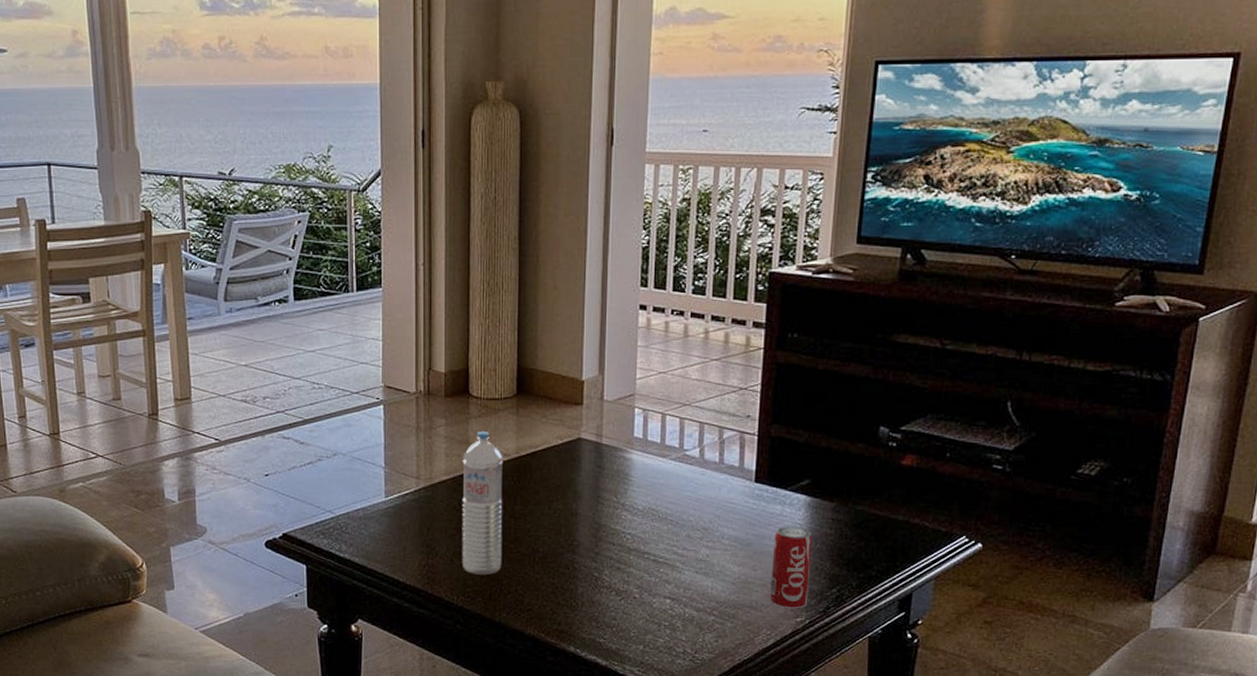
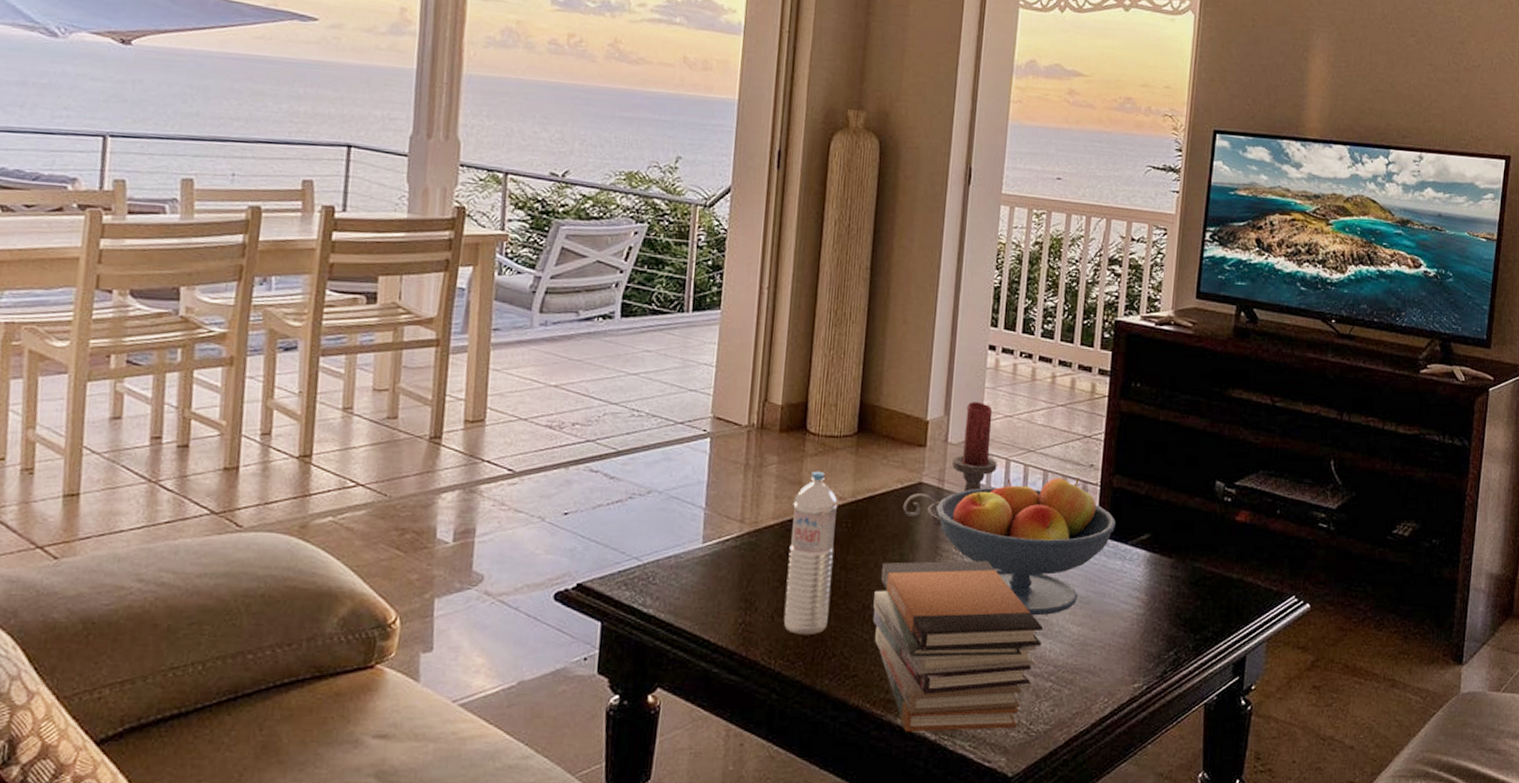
book stack: none [542,507,704,659] -> present [872,560,1043,733]
candle holder: none [564,361,653,478] -> present [903,402,997,526]
fruit bowl: none [596,428,775,557] -> present [936,478,1116,616]
beverage can: present [770,527,813,609] -> none [1108,584,1151,674]

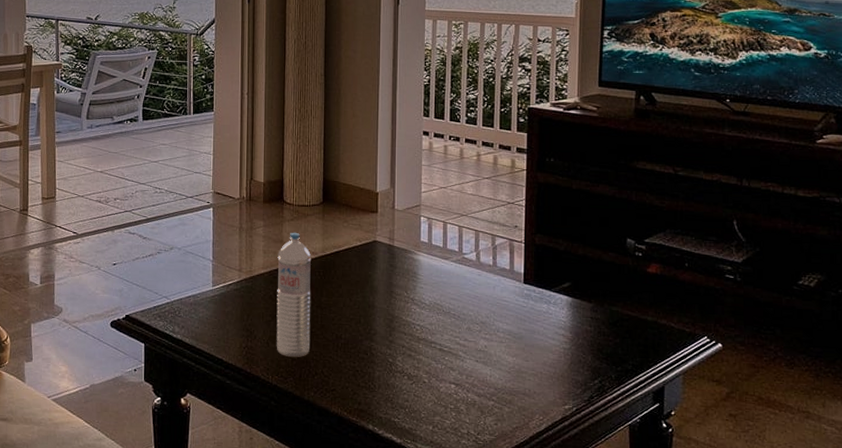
book stack: present [872,560,1043,733] -> none [344,302,483,437]
candle holder: present [903,402,997,526] -> none [362,177,436,275]
fruit bowl: present [936,478,1116,616] -> none [389,236,540,348]

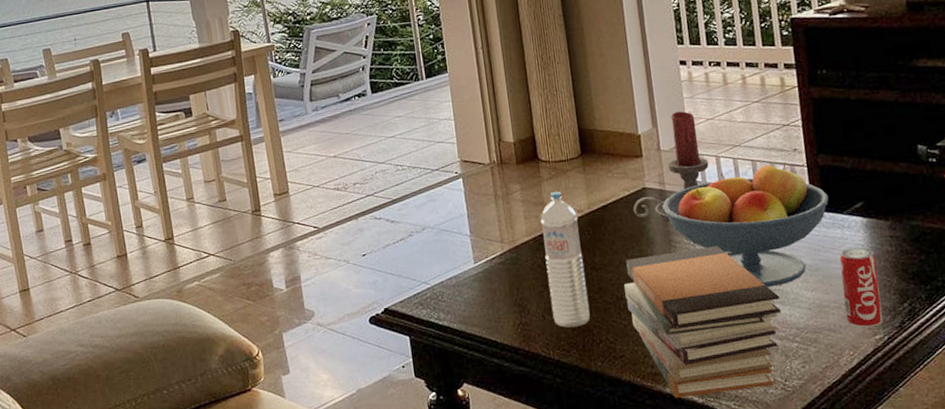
book stack: none [344,302,483,437] -> present [624,245,781,399]
candle holder: none [362,177,436,275] -> present [633,111,709,222]
fruit bowl: none [389,236,540,348] -> present [662,162,829,288]
beverage can: none [541,323,575,397] -> present [839,248,883,328]

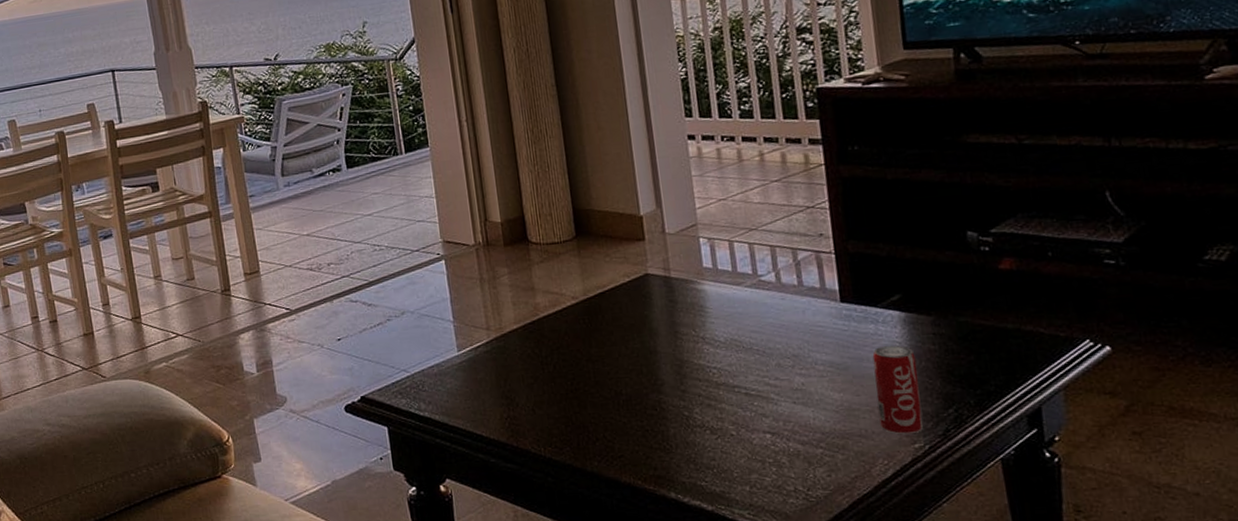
water bottle: present [540,192,590,328] -> none [530,276,586,424]
book stack: present [624,245,781,399] -> none [624,338,804,505]
candle holder: present [633,111,709,222] -> none [634,190,721,312]
fruit bowl: present [662,162,829,288] -> none [667,248,860,387]

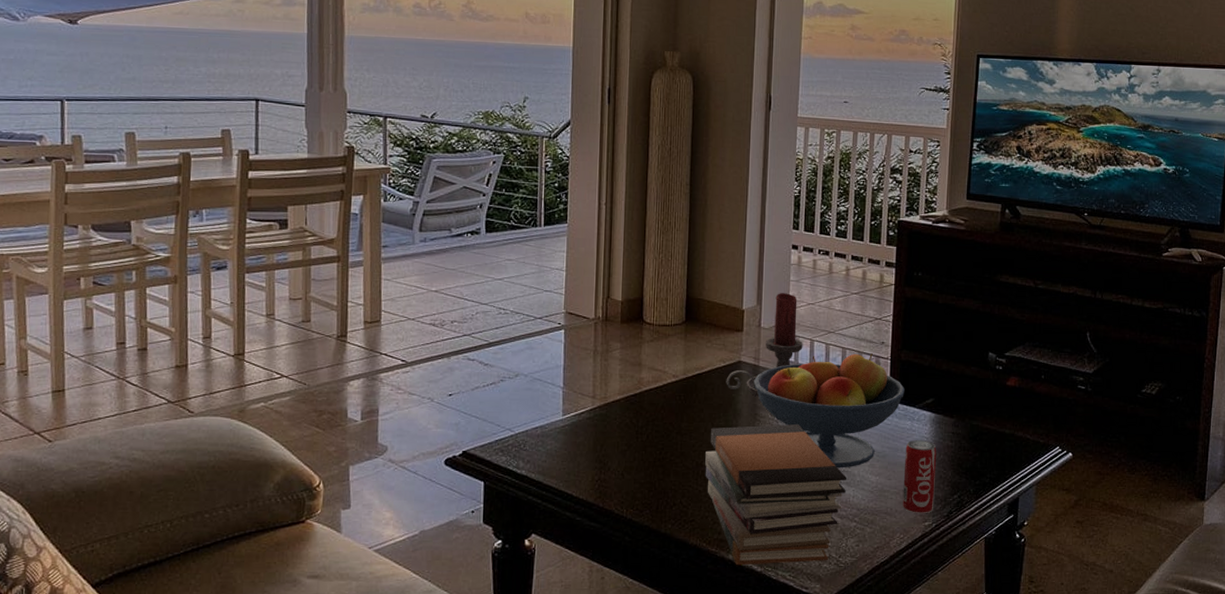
book stack: none [624,338,804,505] -> present [705,423,846,566]
candle holder: none [634,190,721,312] -> present [726,293,803,397]
fruit bowl: none [667,248,860,387] -> present [754,353,905,468]

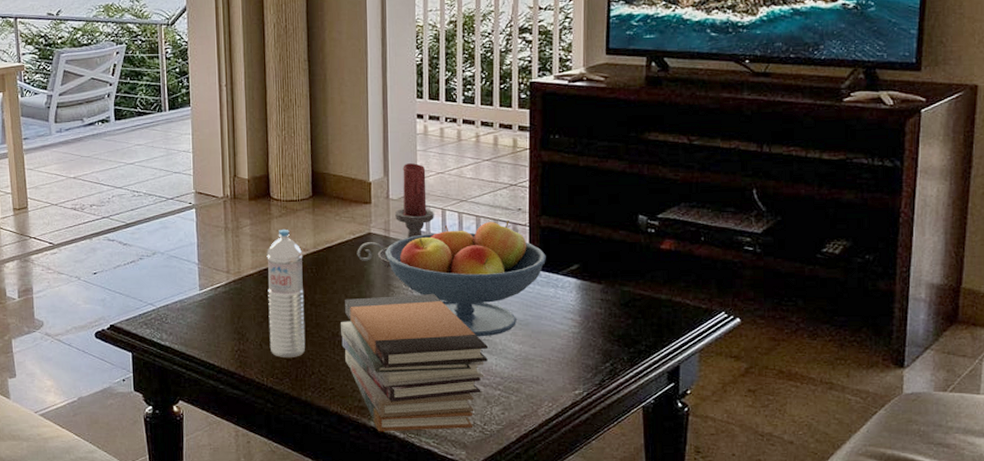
water bottle: none [632,355,672,489] -> present [266,230,306,358]
beverage can: present [903,440,937,514] -> none [549,308,585,383]

